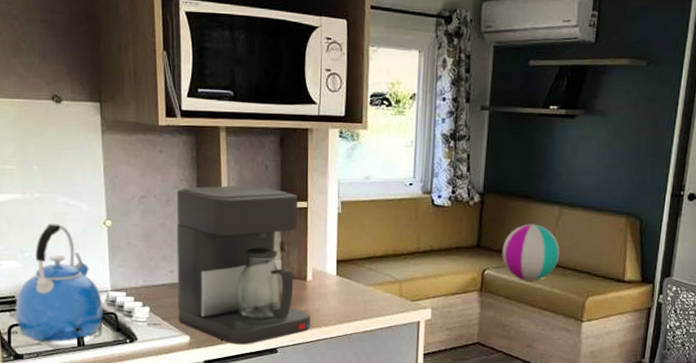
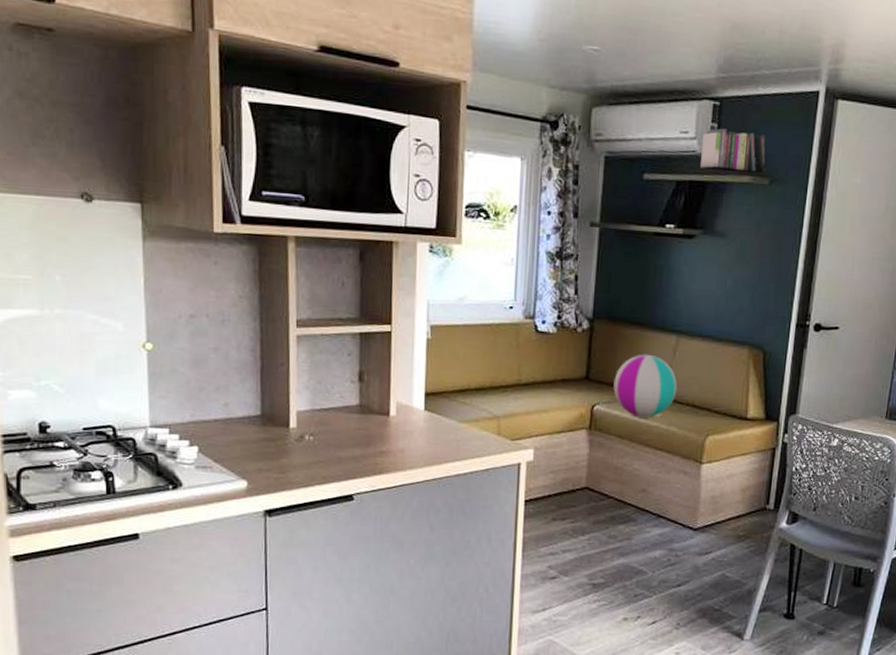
kettle: present [15,224,103,342] -> none [27,346,140,488]
coffee maker: present [176,185,310,346] -> none [233,304,393,492]
books: none [582,15,645,57] -> present [700,128,768,174]

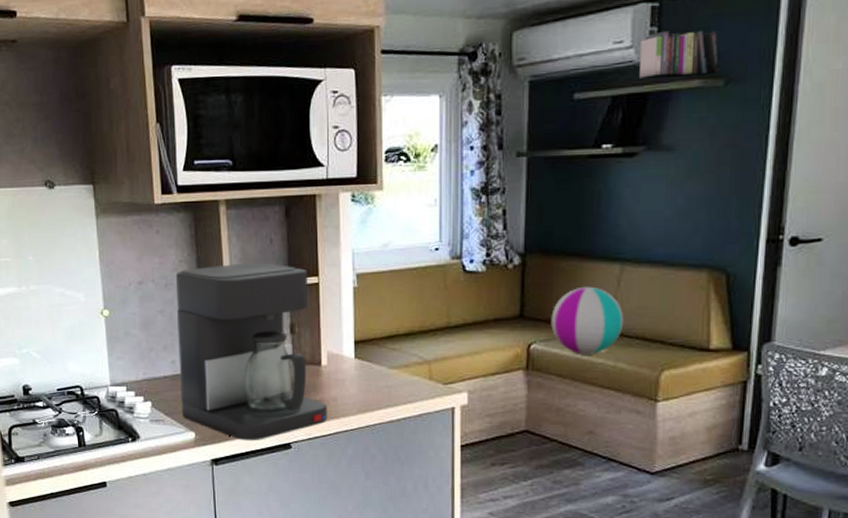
coffee maker: none [233,304,393,492] -> present [175,262,327,442]

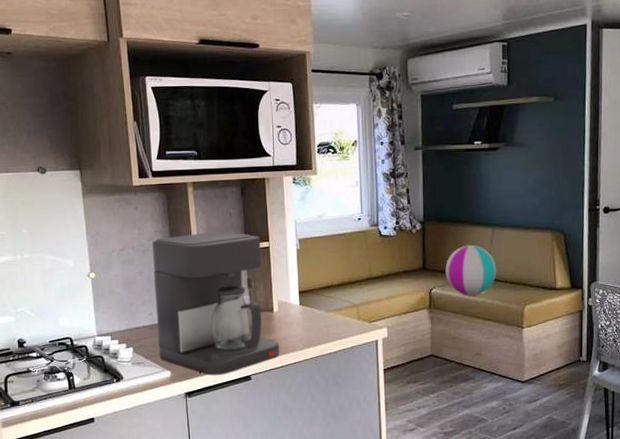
books: present [640,30,721,79] -> none [497,62,551,96]

